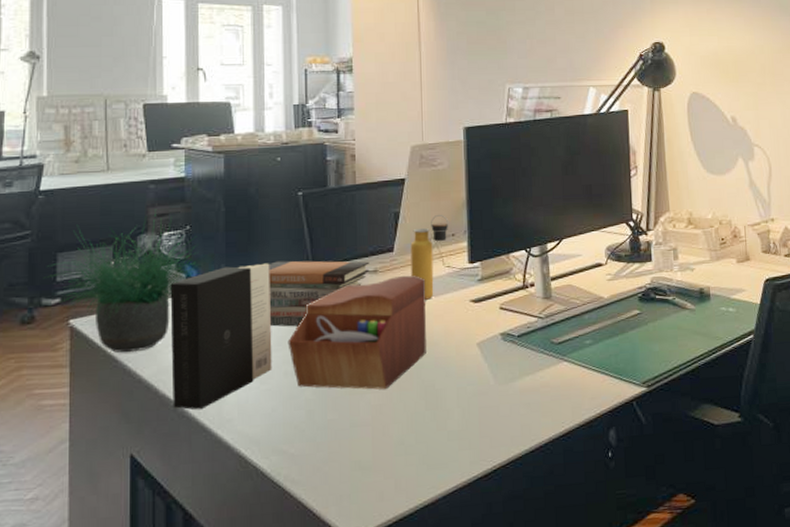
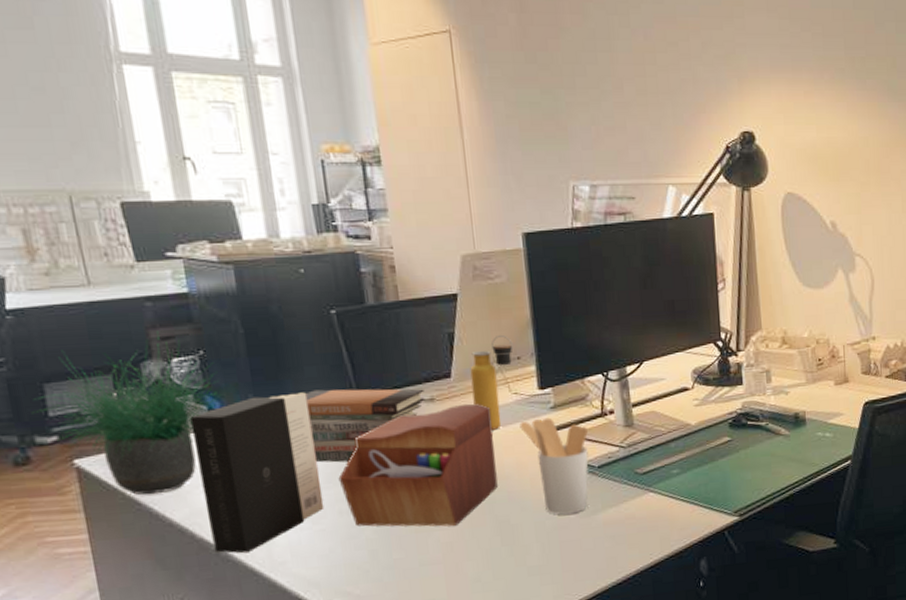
utensil holder: none [450,289,510,381] -> present [520,417,589,515]

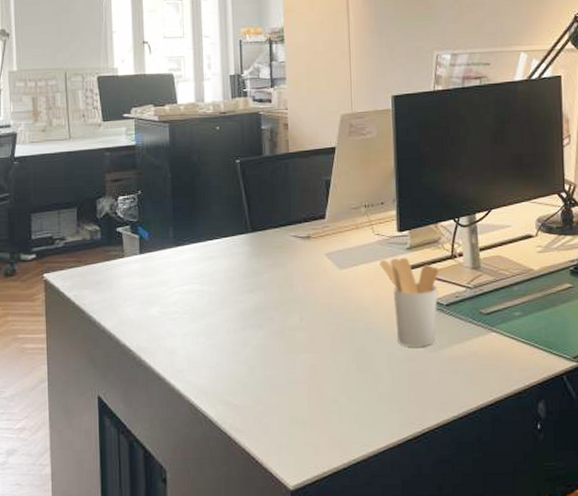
potted plant: present [33,330,224,495] -> none [22,174,151,306]
book: present [190,392,325,554] -> none [126,227,217,360]
book stack: present [305,388,425,463] -> none [211,225,303,288]
sewing box: present [338,403,498,527] -> none [230,242,358,350]
water bottle: present [470,334,513,430] -> none [341,182,378,266]

